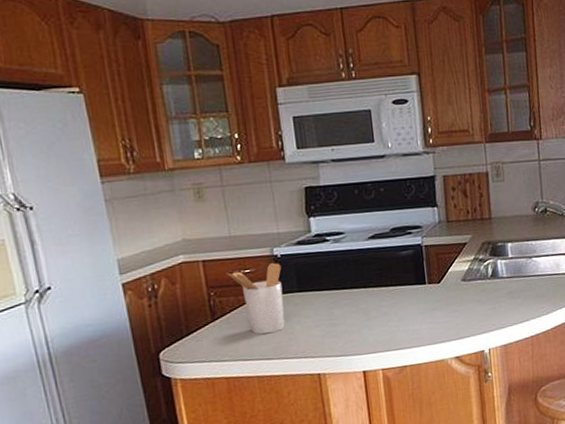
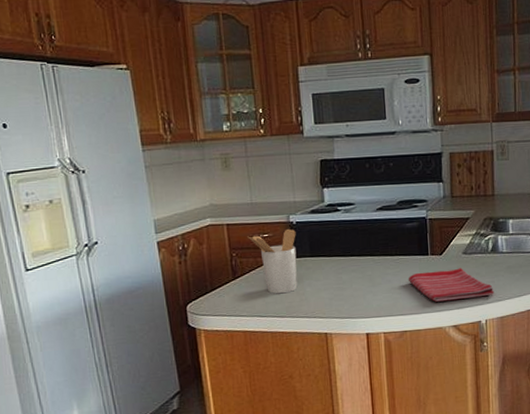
dish towel: none [405,296,497,333] -> present [408,268,494,302]

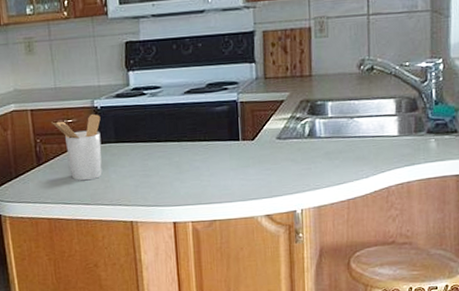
dish towel: present [408,268,494,302] -> none [217,154,311,190]

